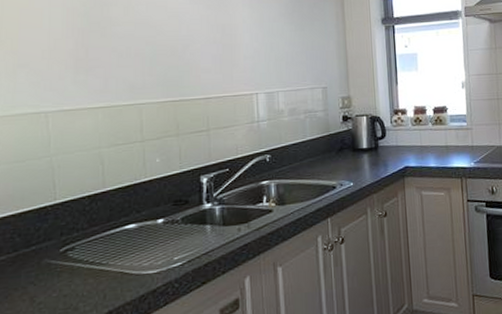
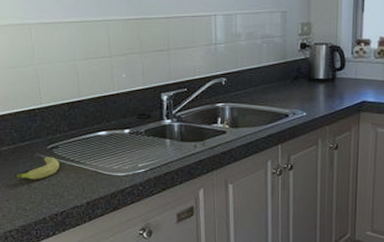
fruit: none [13,261,75,294] -> present [14,156,60,180]

